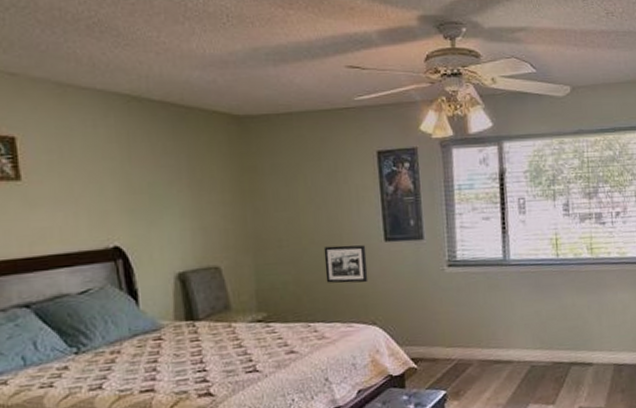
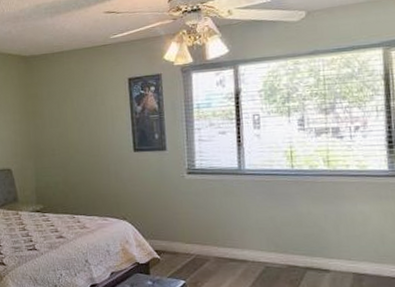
picture frame: present [323,245,368,284] -> none [85,154,120,185]

